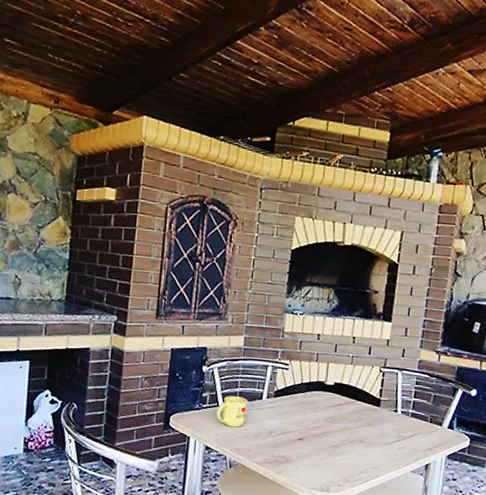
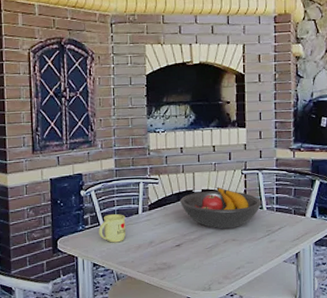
fruit bowl: none [309,382,397,429] -> present [180,187,262,229]

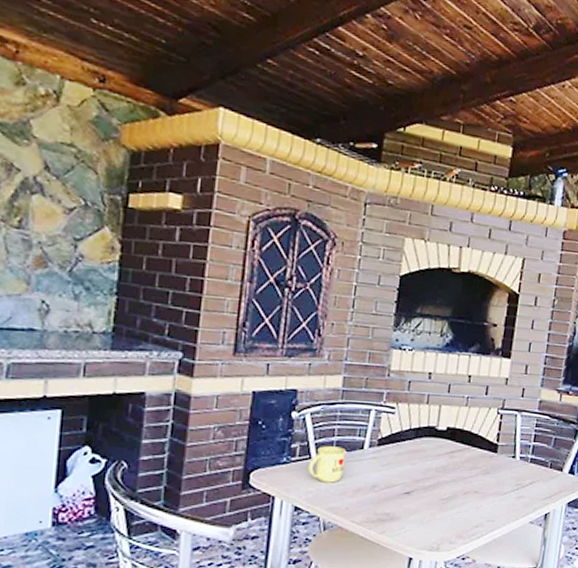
fruit bowl: present [180,187,262,229] -> none [418,426,516,478]

